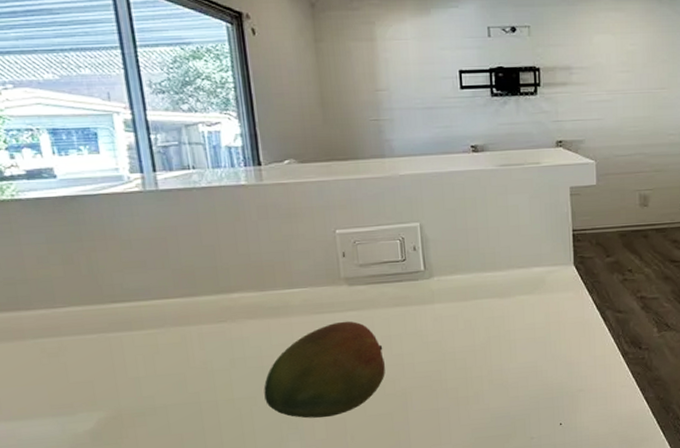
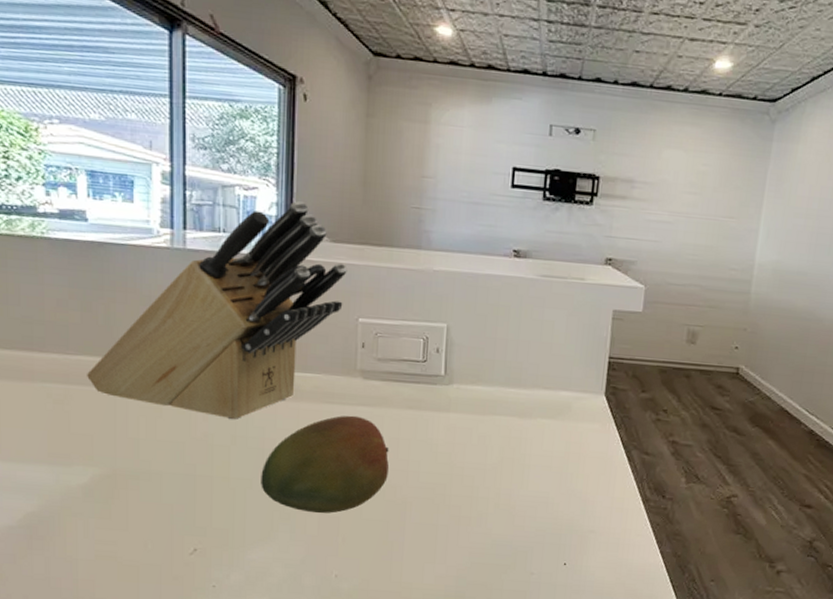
knife block: none [78,130,319,345] -> present [87,201,348,420]

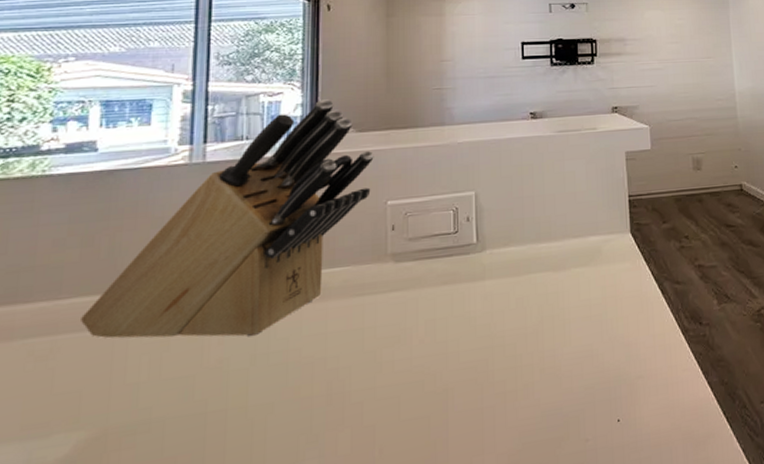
fruit: present [261,415,389,513] -> none [284,303,426,428]

